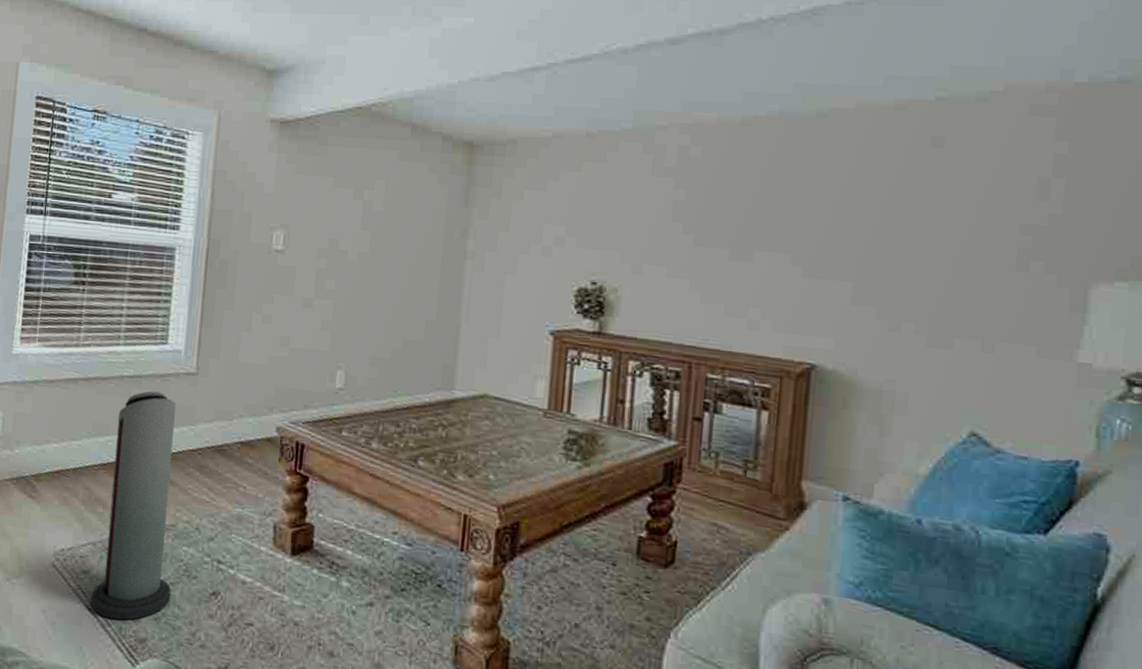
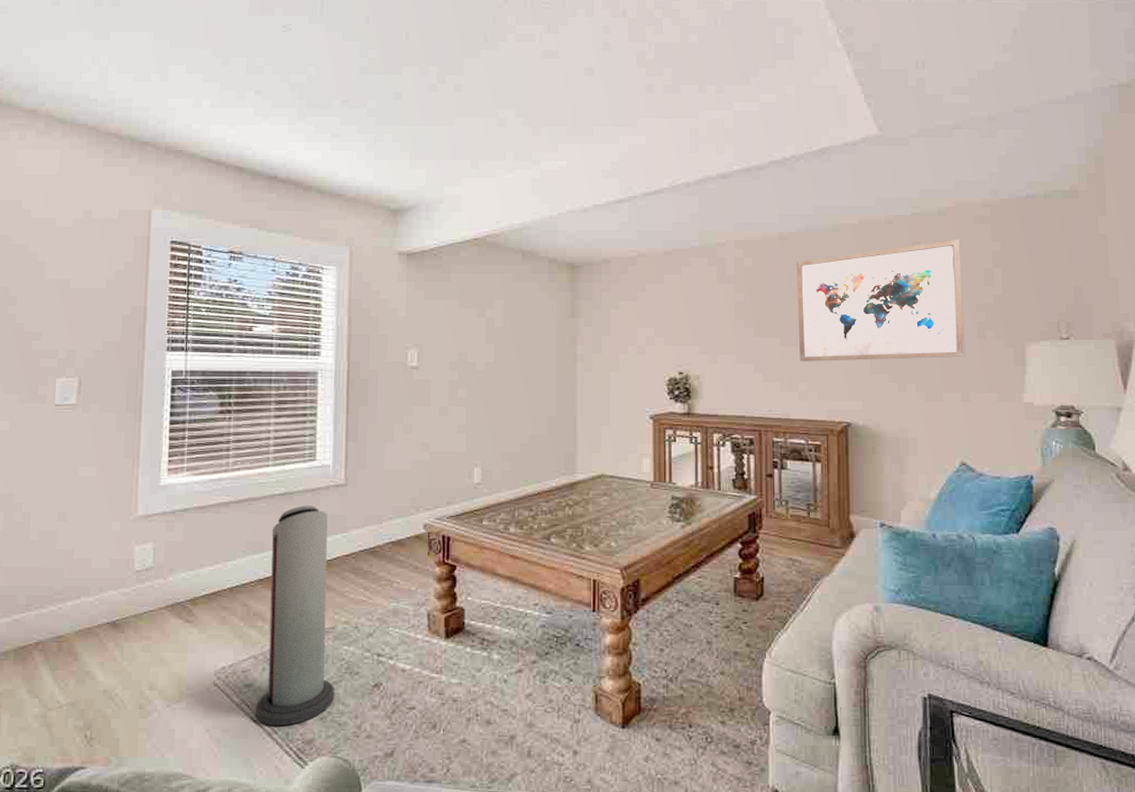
wall art: none [753,135,1005,294] -> present [797,239,965,361]

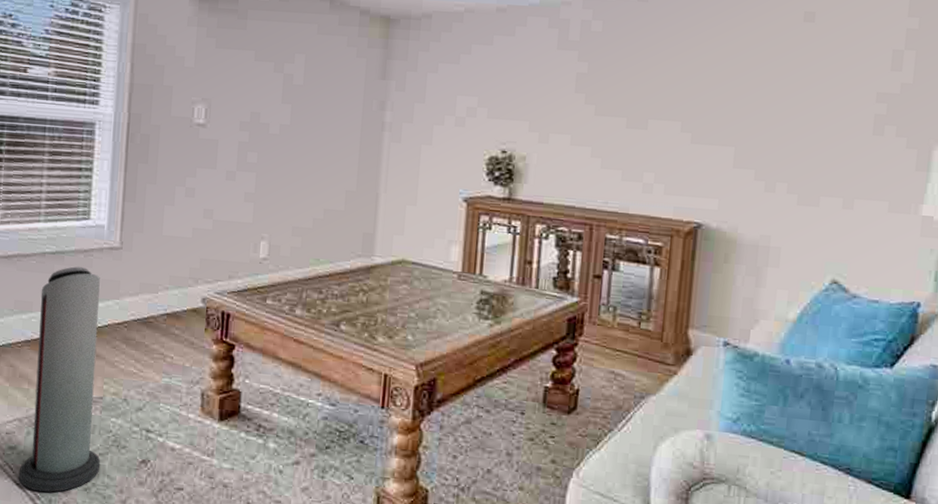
wall art: present [797,239,965,361] -> none [647,11,866,156]

